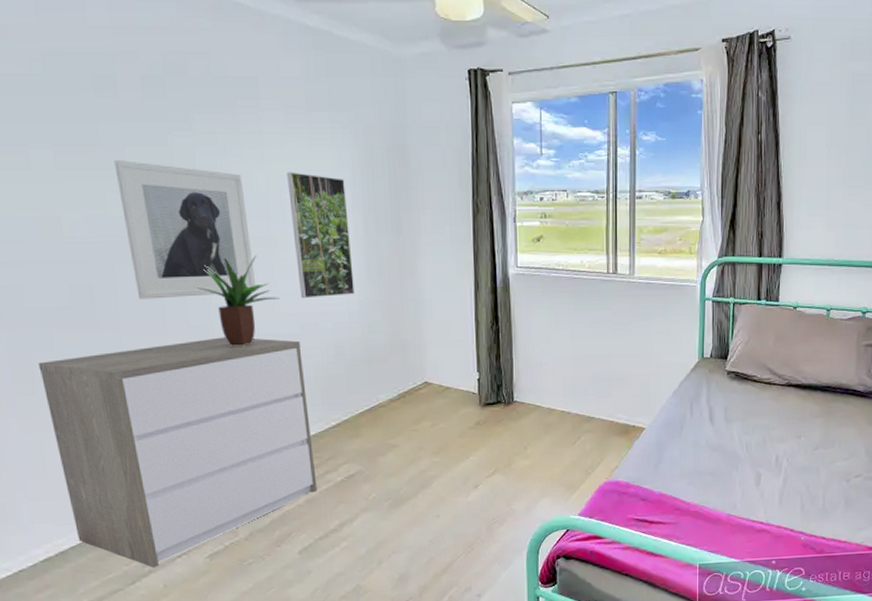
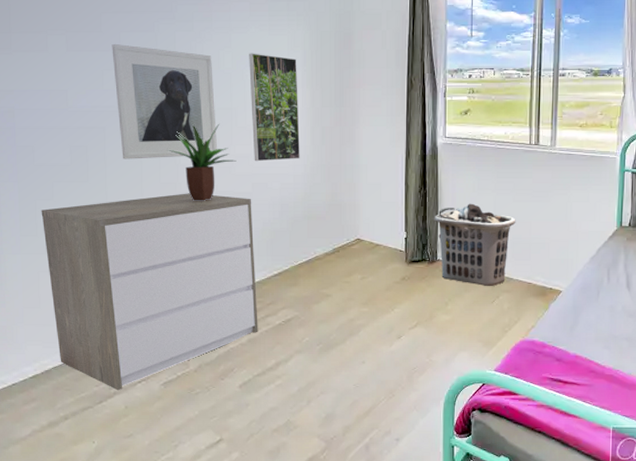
clothes hamper: none [508,338,596,428] -> present [434,203,516,287]

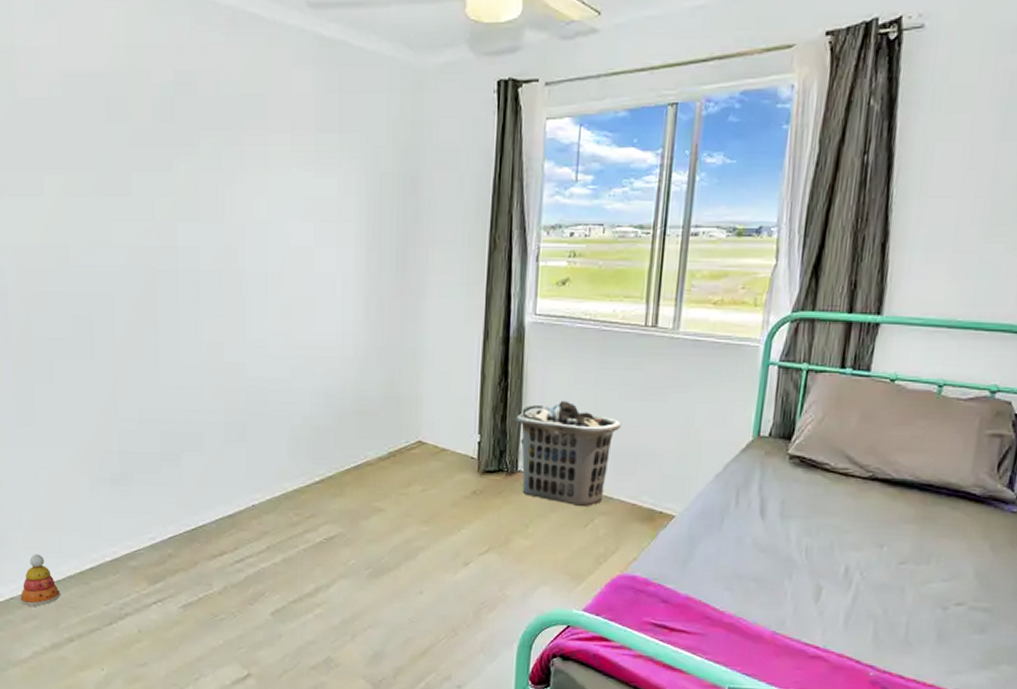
stacking toy: none [21,345,58,390] -> present [20,554,61,607]
dresser: present [41,193,258,391] -> none [39,377,295,612]
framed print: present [111,44,217,159] -> none [120,187,248,334]
potted plant: present [167,123,237,201] -> none [187,290,272,388]
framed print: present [249,53,300,162] -> none [289,200,351,341]

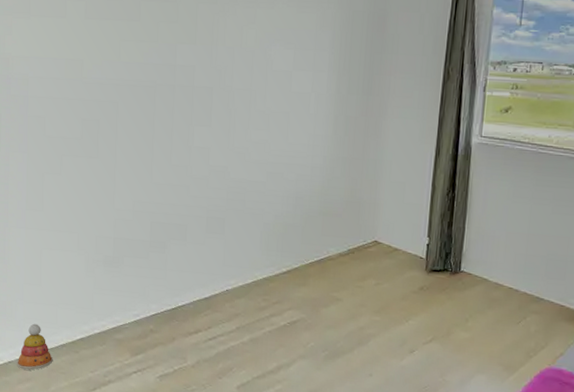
clothes hamper: present [515,400,621,507] -> none [460,211,553,306]

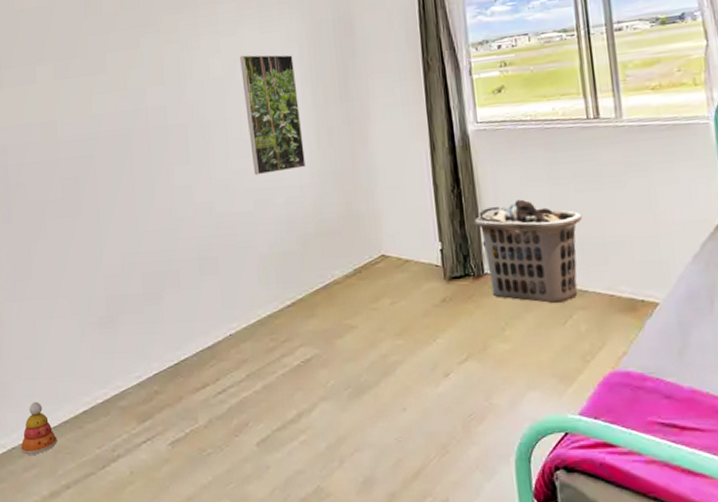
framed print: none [270,31,325,150] -> present [240,55,306,176]
clothes hamper: none [460,211,553,306] -> present [474,199,582,304]

